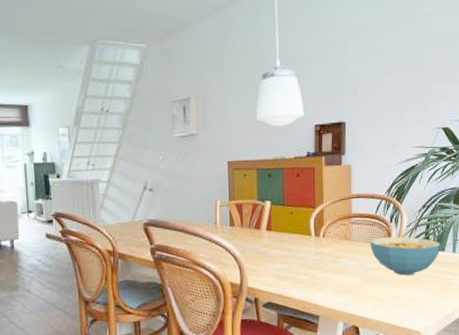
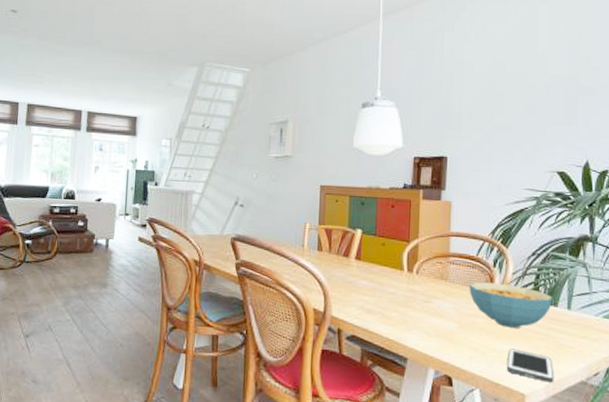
cell phone: none [404,293,444,319] -> present [506,348,554,383]

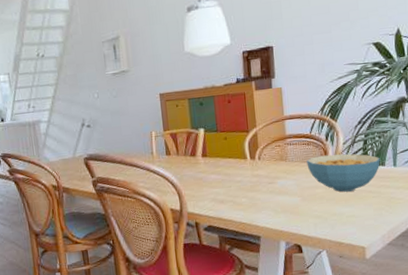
cell phone: present [506,348,554,383] -> none [347,209,389,233]

